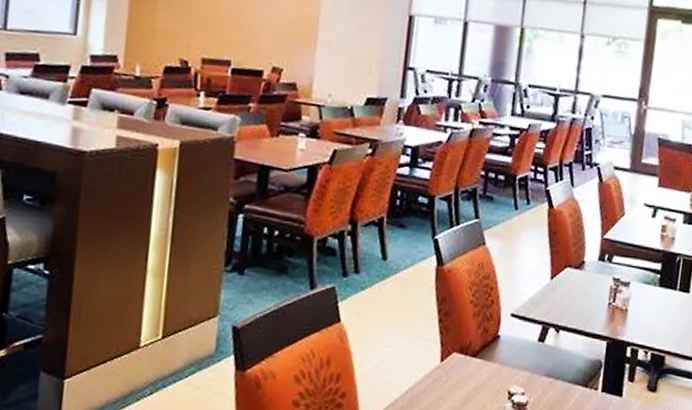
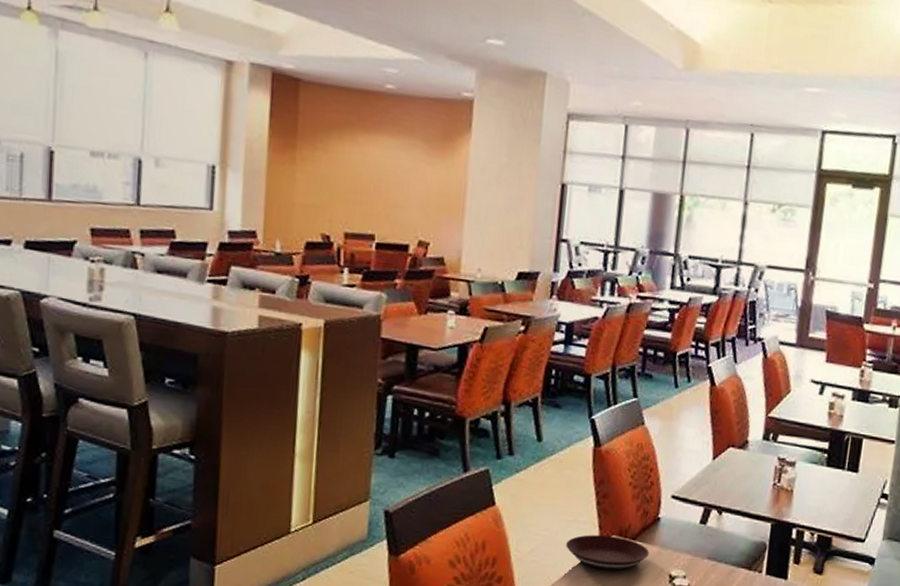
plate: none [408,351,489,387] -> present [566,534,650,570]

